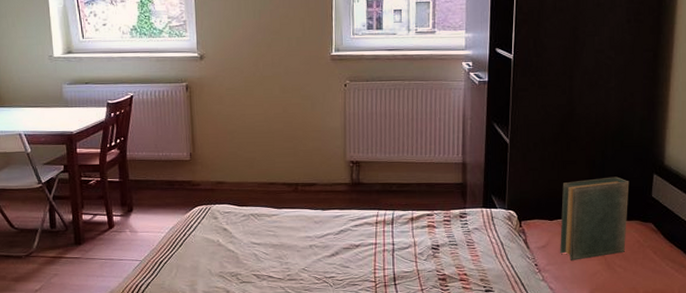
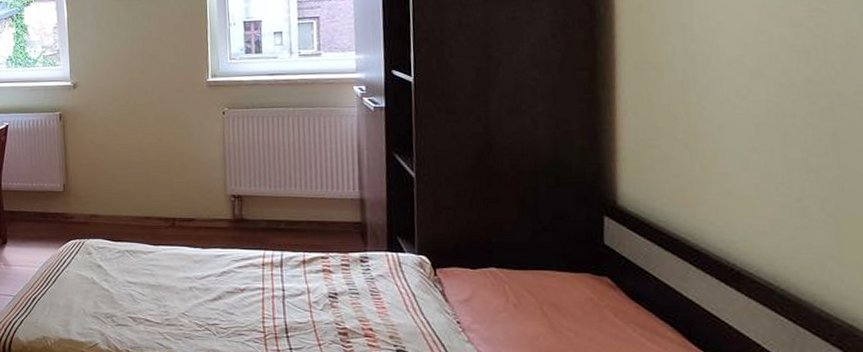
book: present [560,176,630,260] -> none [485,218,575,319]

